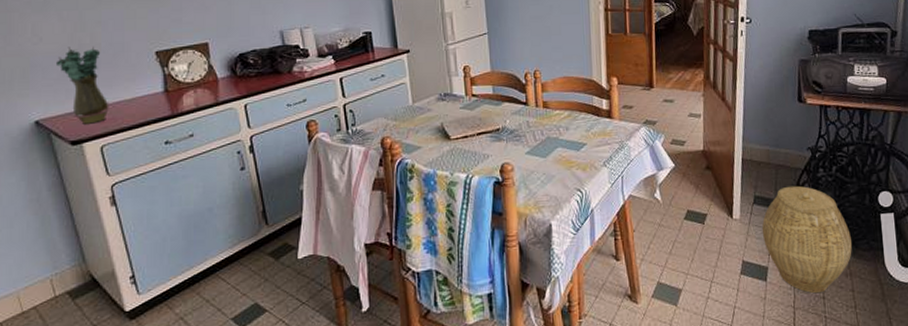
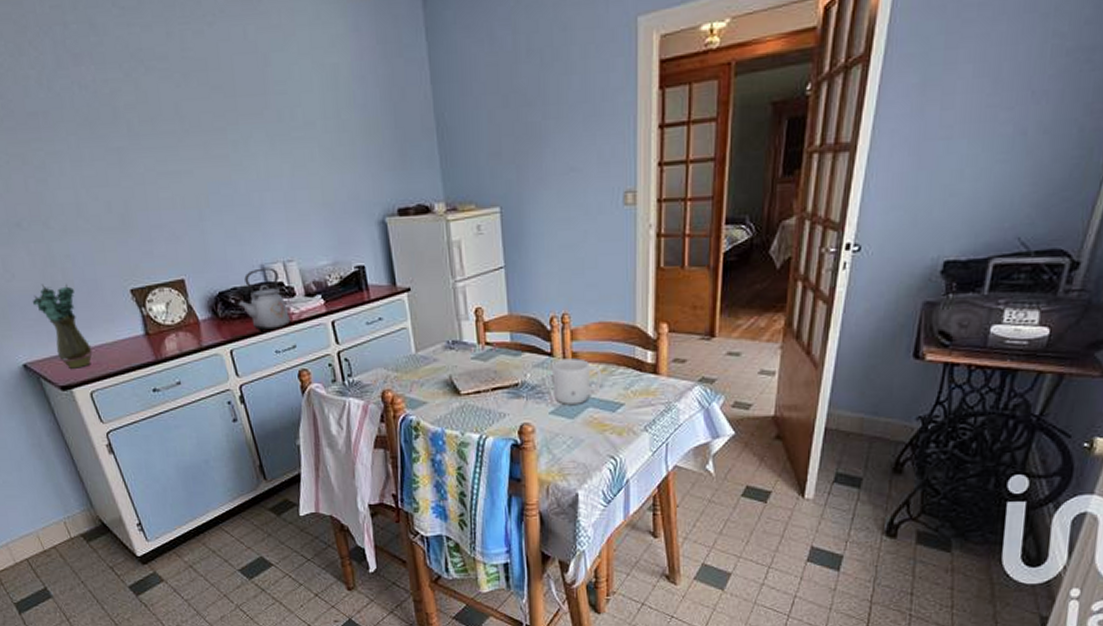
kettle: none [255,33,302,87] -> present [236,267,290,331]
mug: none [527,106,568,146] -> present [552,358,603,405]
woven basket: present [762,185,852,294] -> none [840,463,961,589]

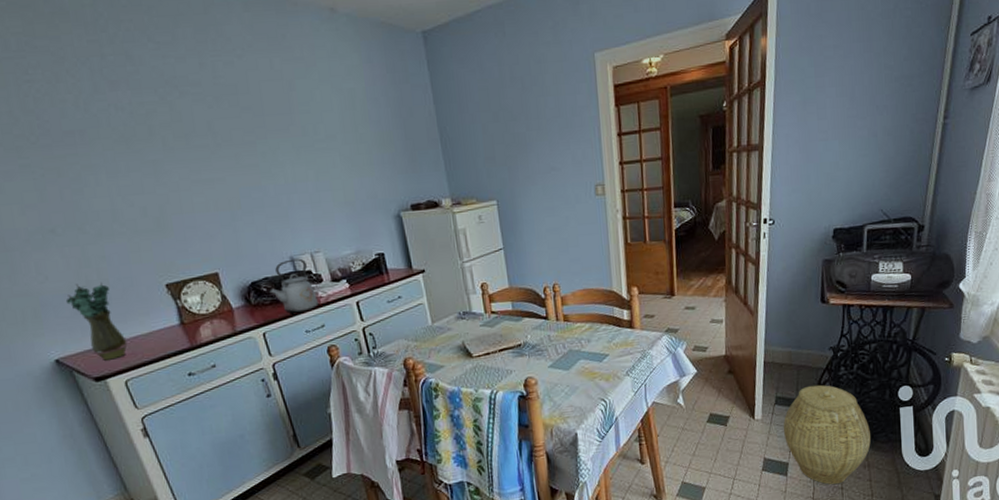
mug: present [552,358,603,405] -> none [548,320,590,359]
woven basket: none [840,463,961,589] -> present [783,384,871,485]

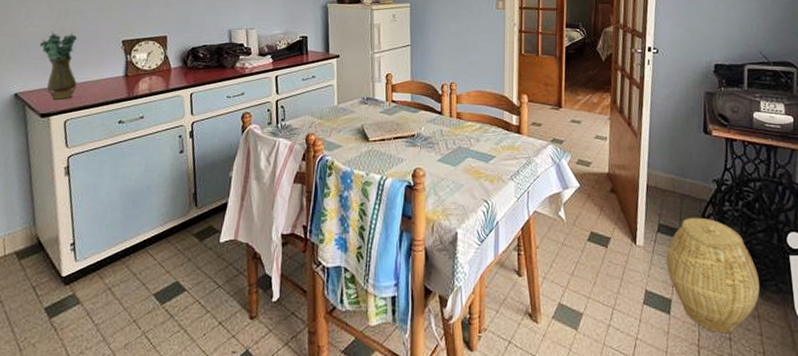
kettle: present [268,258,318,314] -> none [203,32,244,80]

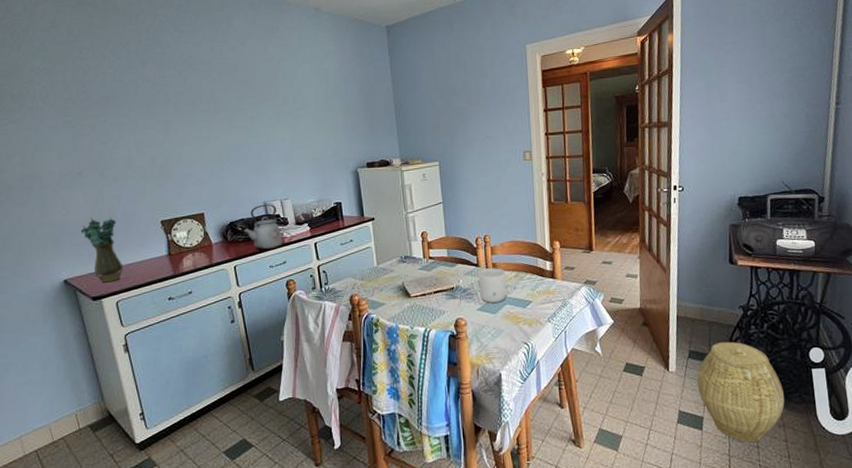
kettle: none [203,32,244,80] -> present [242,204,283,251]
mug: none [441,117,479,154] -> present [478,268,516,303]

